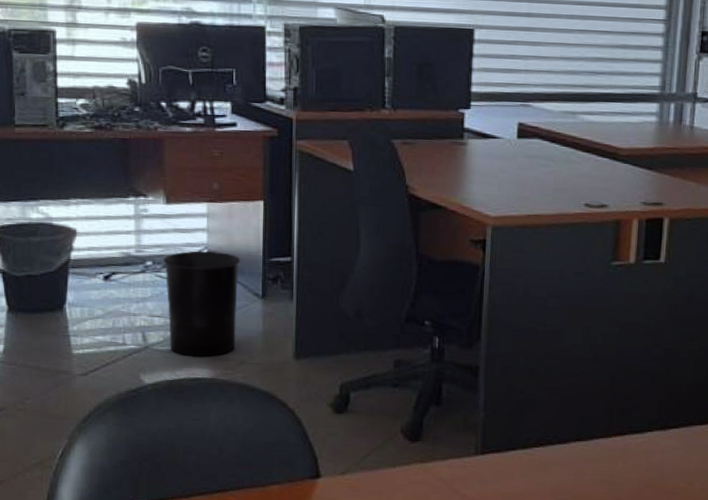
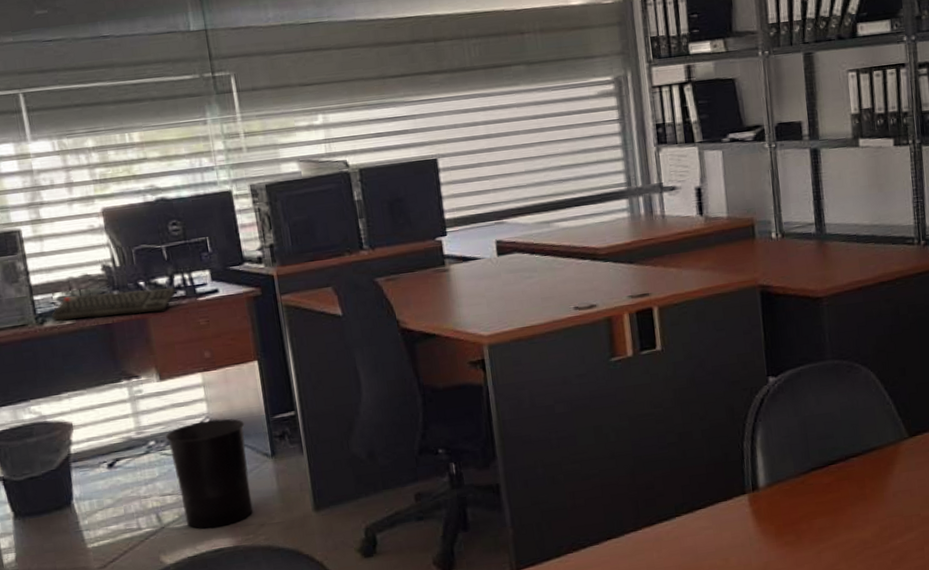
computer keyboard: none [72,104,195,135] -> present [51,286,175,321]

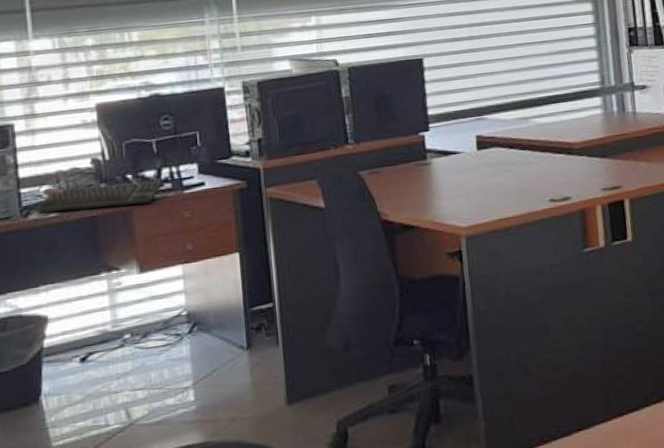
waste bin: present [166,418,253,529] -> none [142,311,225,425]

